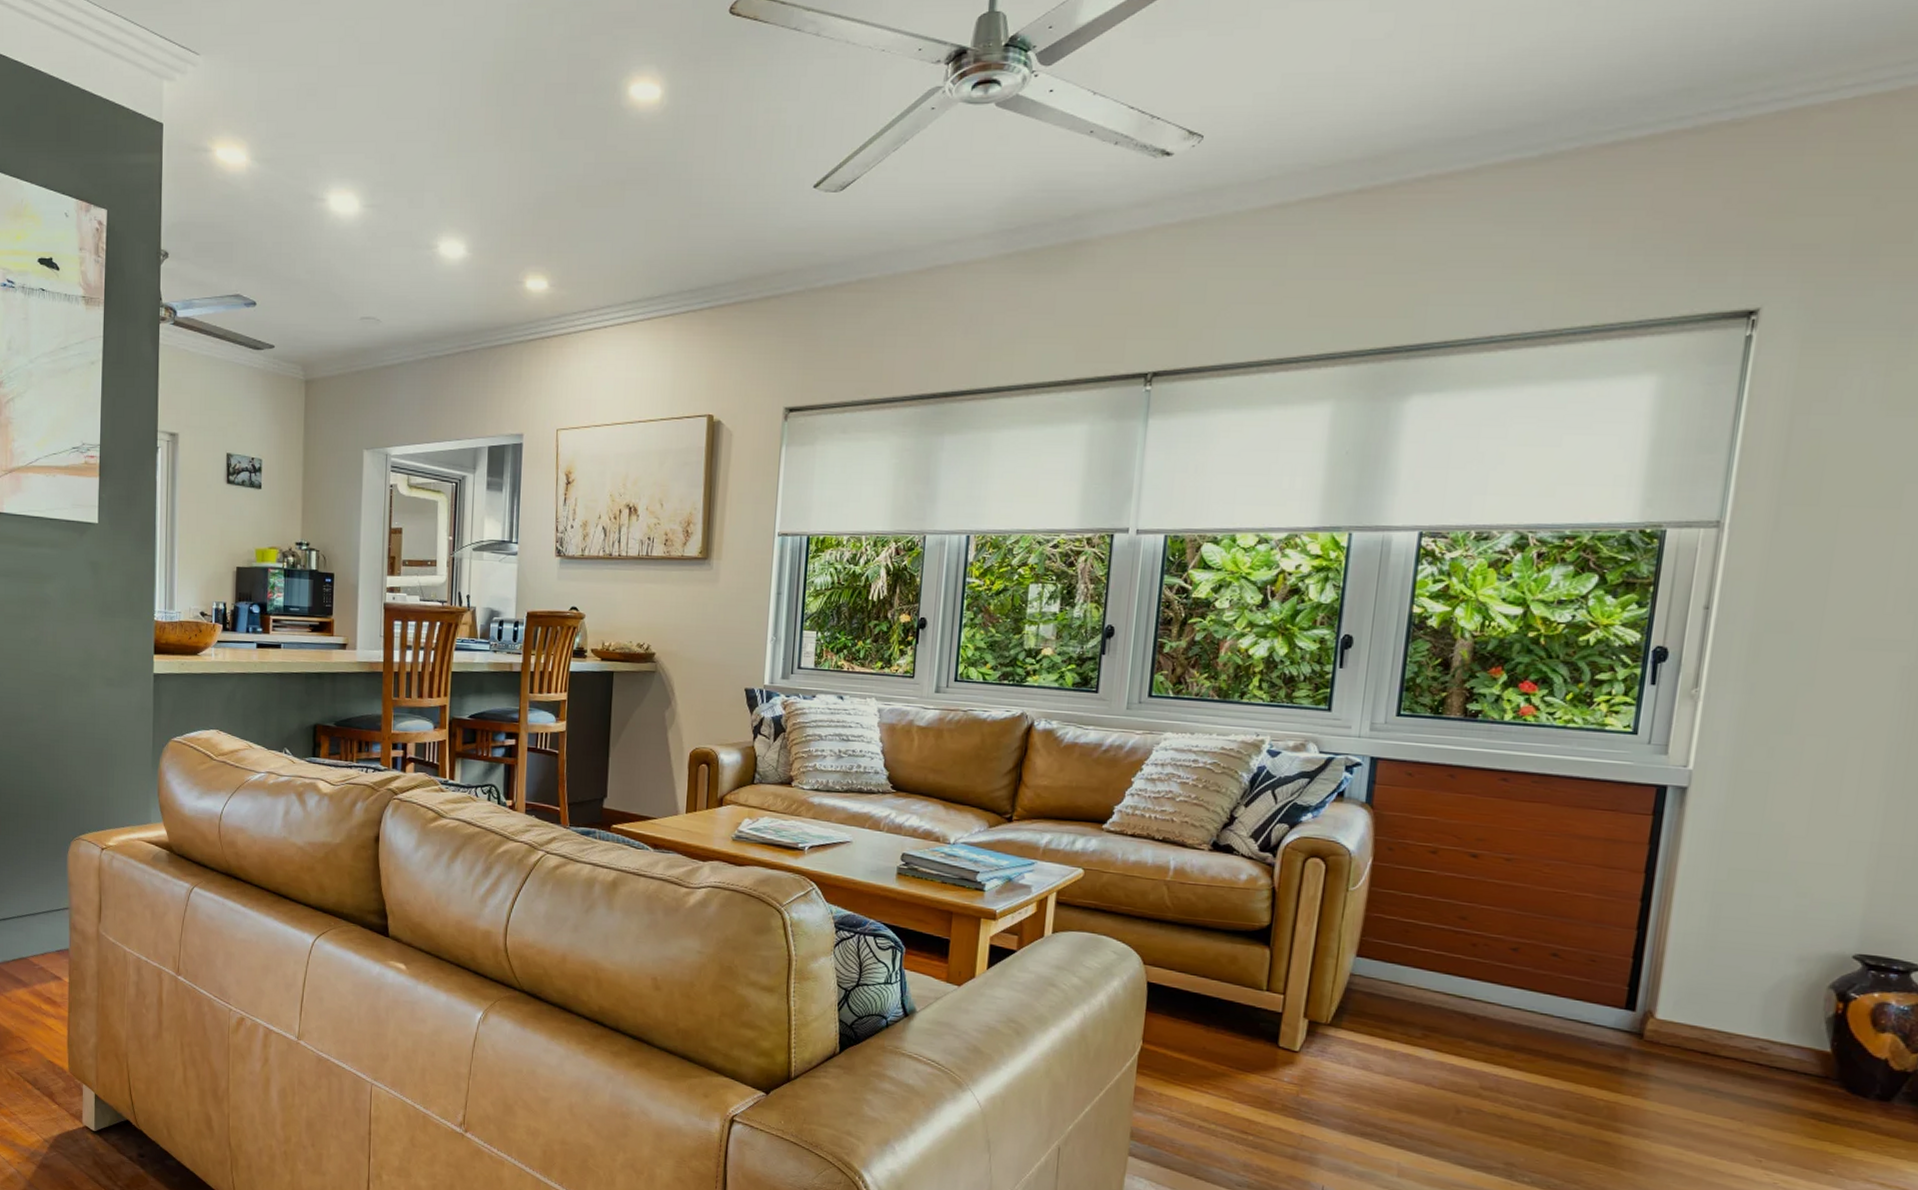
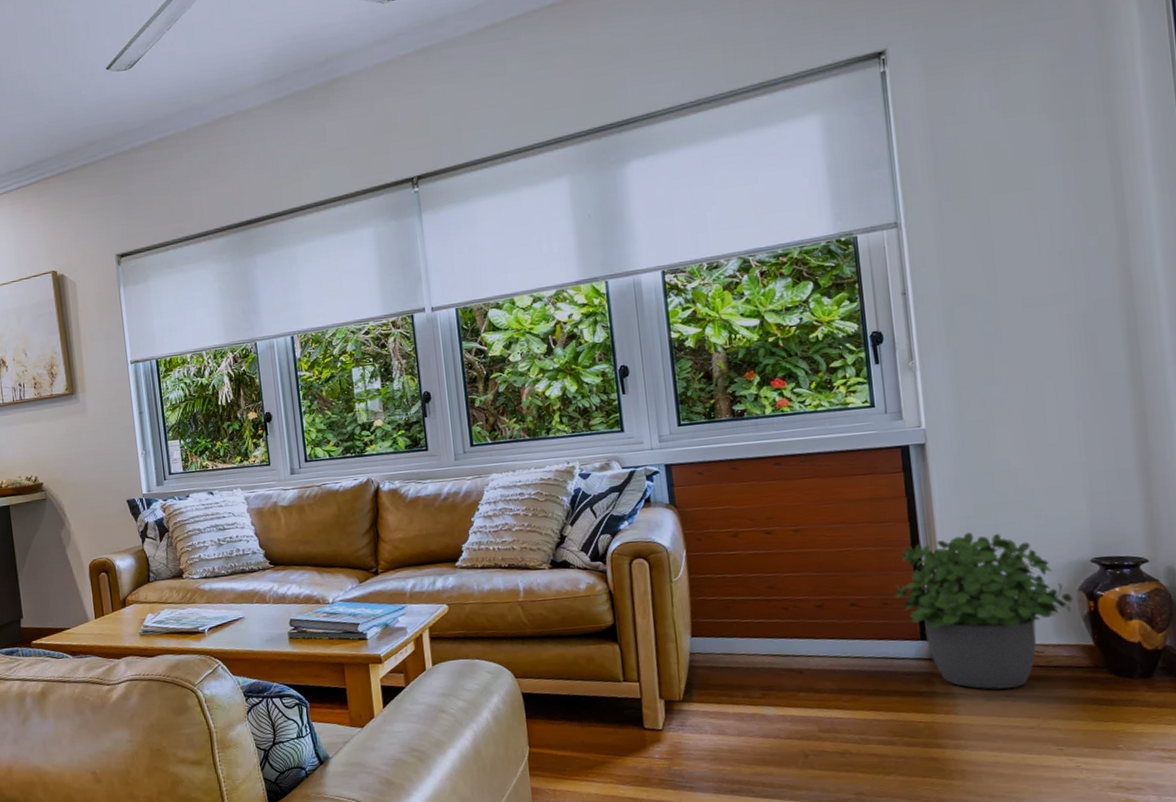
potted plant: none [1605,898,1819,1083] -> present [893,532,1072,690]

